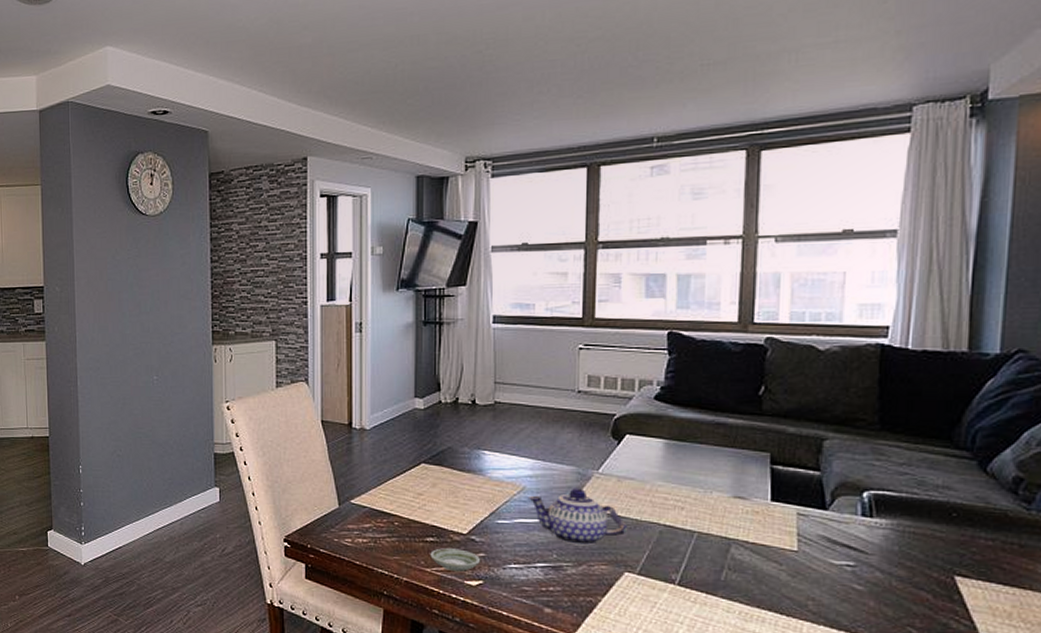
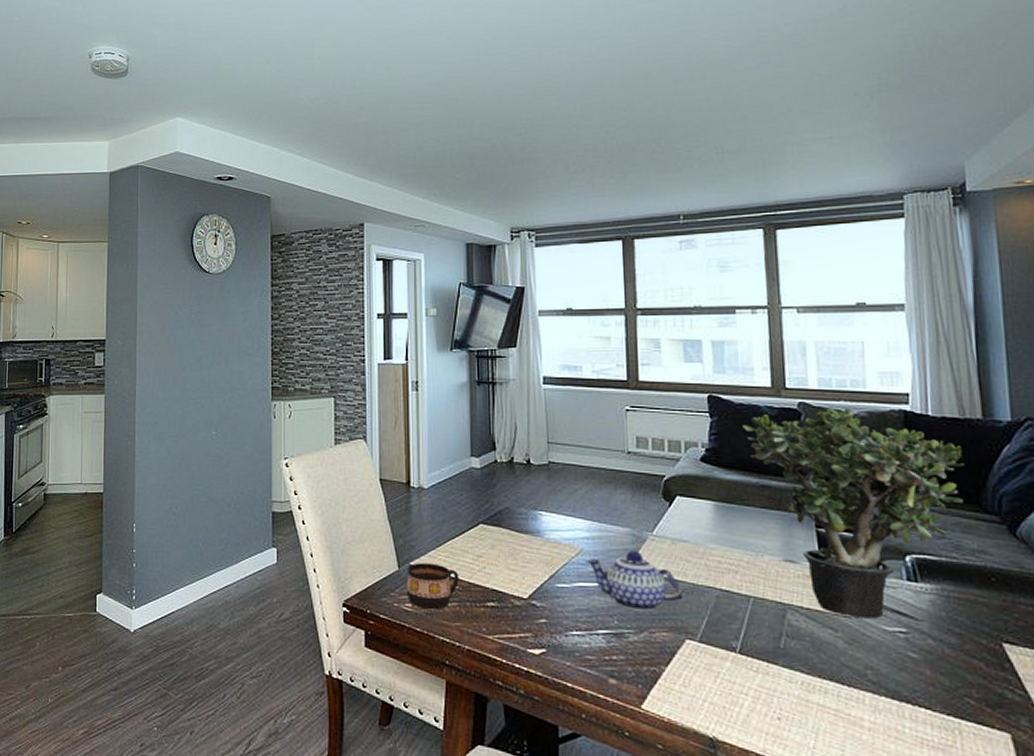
cup: none [346,501,399,545] -> present [406,563,459,610]
saucer: present [430,548,480,573] -> none [492,614,542,640]
potted plant: none [703,342,941,553] -> present [743,408,965,619]

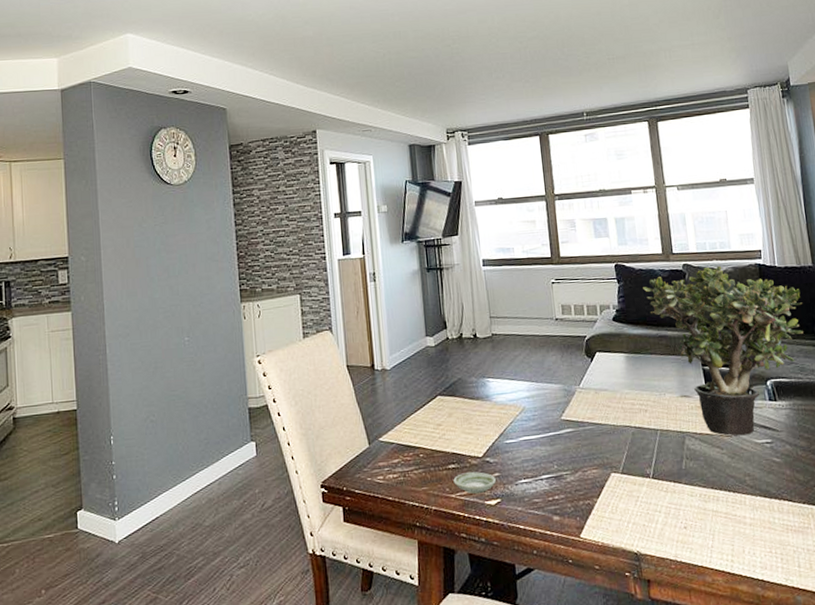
cup: present [406,563,459,610] -> none [376,436,424,480]
saucer: none [492,614,542,640] -> present [453,472,496,495]
teapot: present [585,550,686,612] -> none [527,403,609,455]

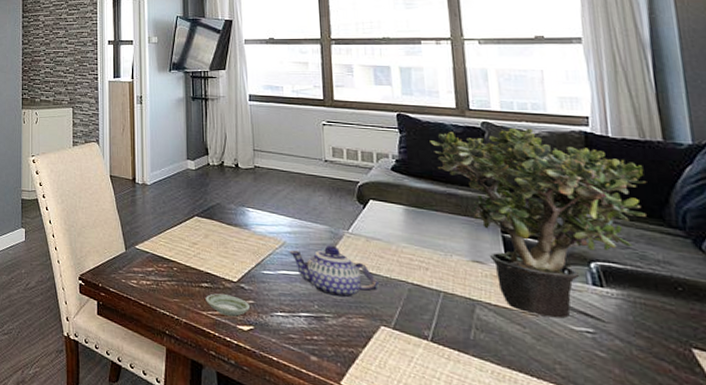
teapot: none [527,403,609,455] -> present [288,245,380,300]

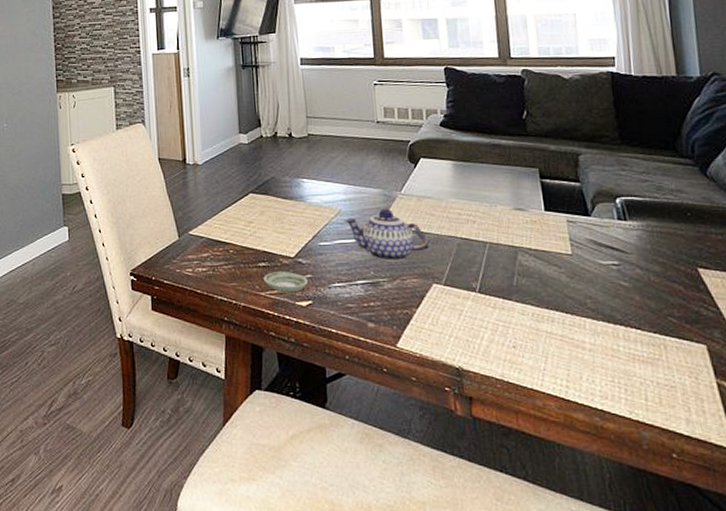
potted plant: present [430,128,647,318] -> none [475,72,663,255]

